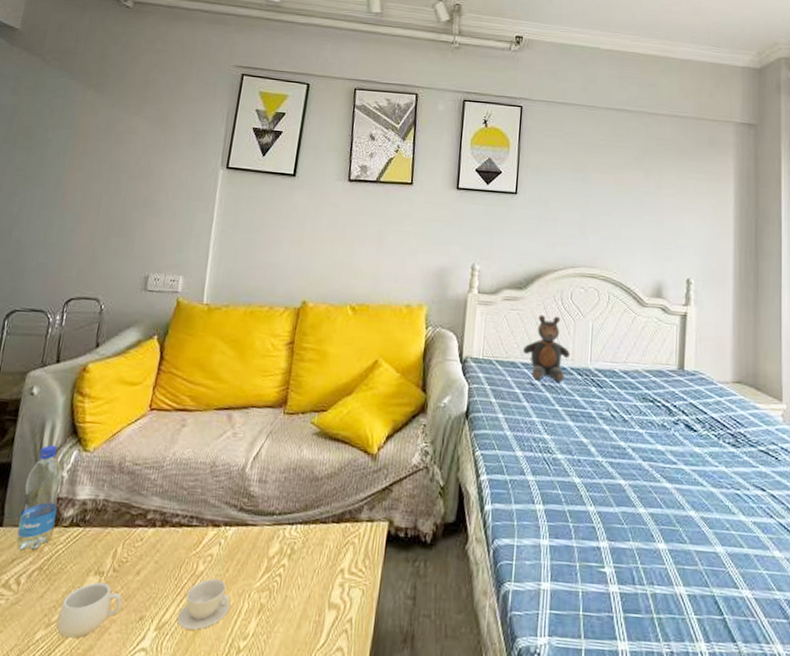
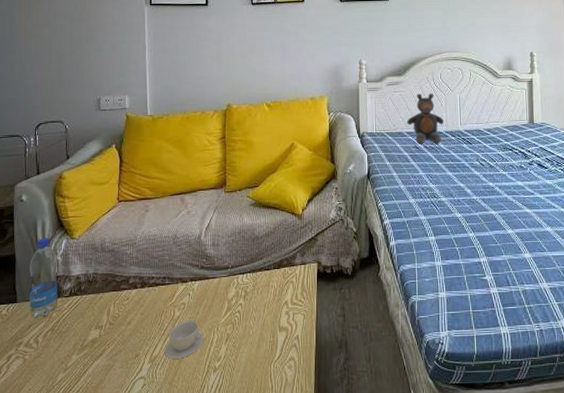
mug: present [56,582,122,639] -> none [72,333,121,377]

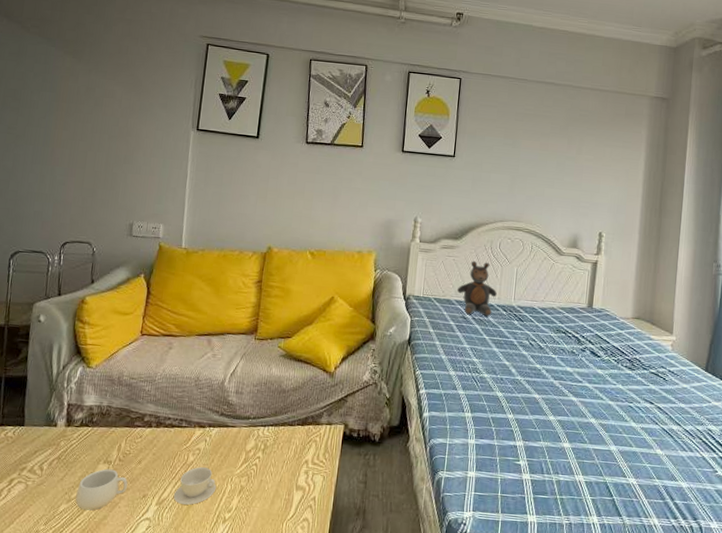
bottle: present [29,237,58,318] -> none [36,362,71,444]
mug: none [72,333,121,377] -> present [75,468,128,511]

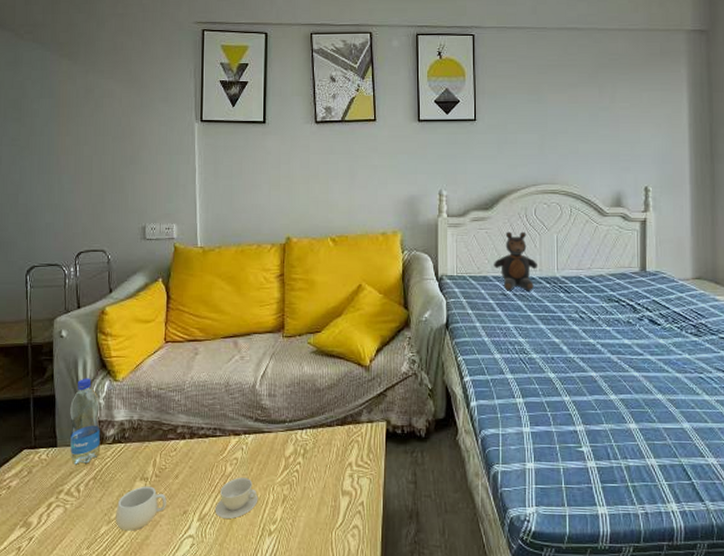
bottle: none [36,362,71,444] -> present [70,378,100,465]

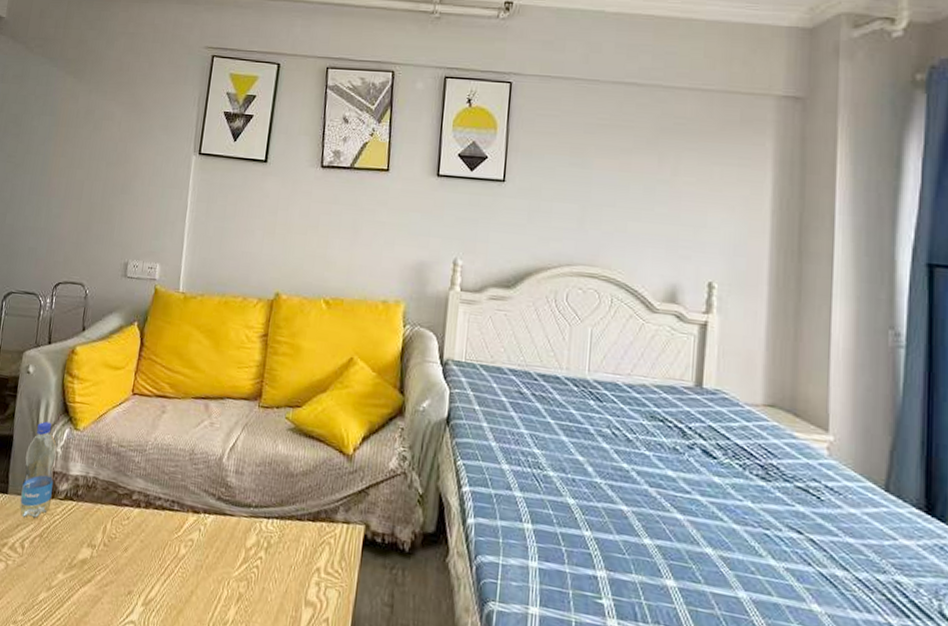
mug: present [116,486,167,531] -> none [56,553,113,604]
teacup: present [214,477,258,519] -> none [161,562,211,611]
teddy bear: present [493,231,537,291] -> none [509,317,564,393]

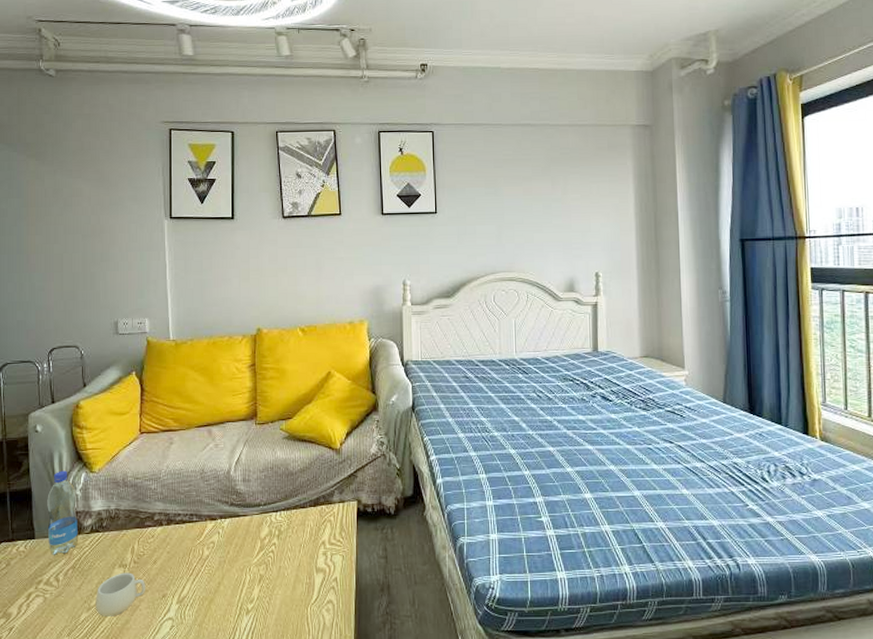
mug: none [56,553,113,604] -> present [95,572,146,617]

